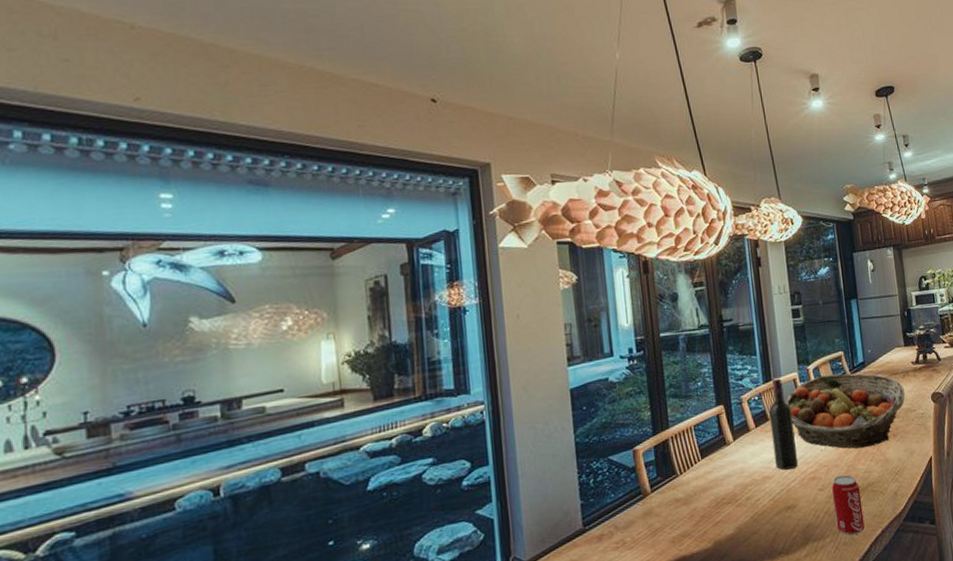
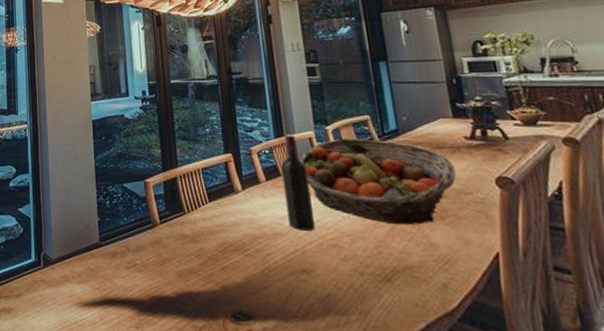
beverage can: present [831,475,865,536] -> none [356,250,402,321]

